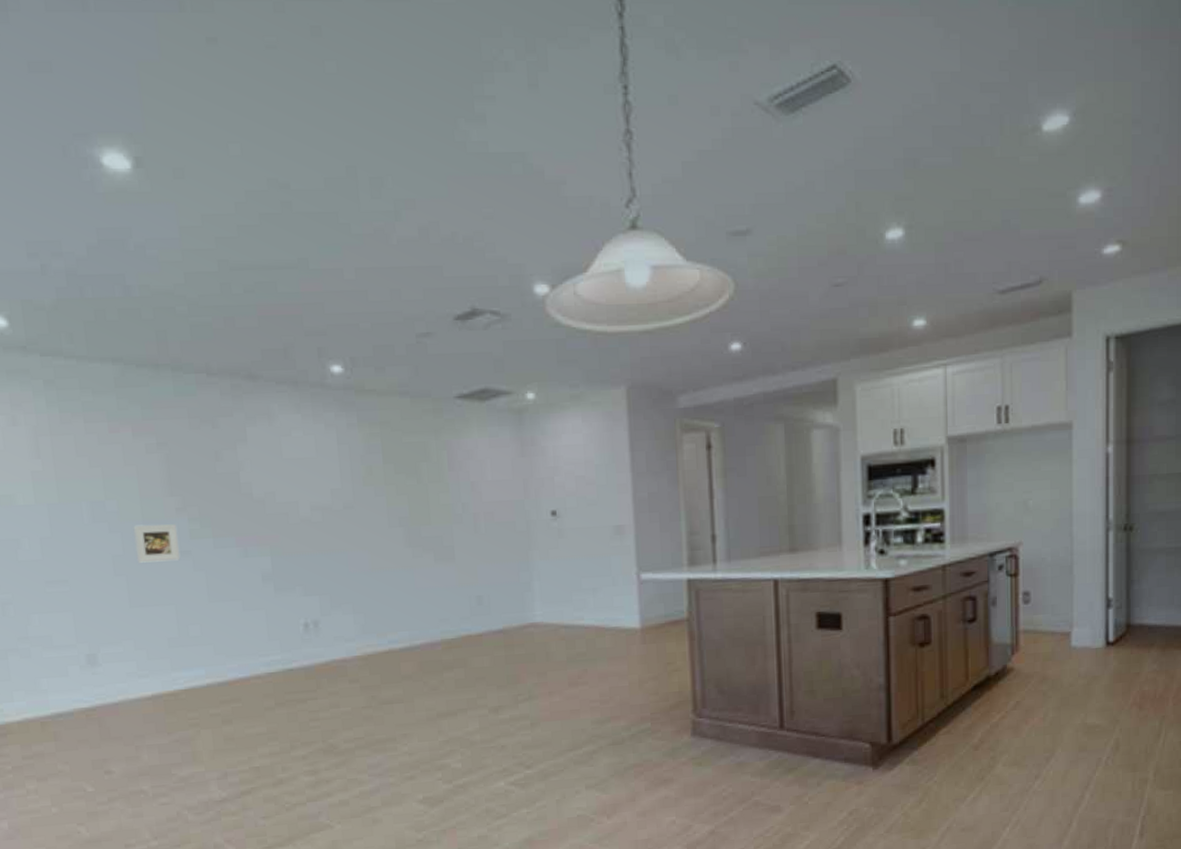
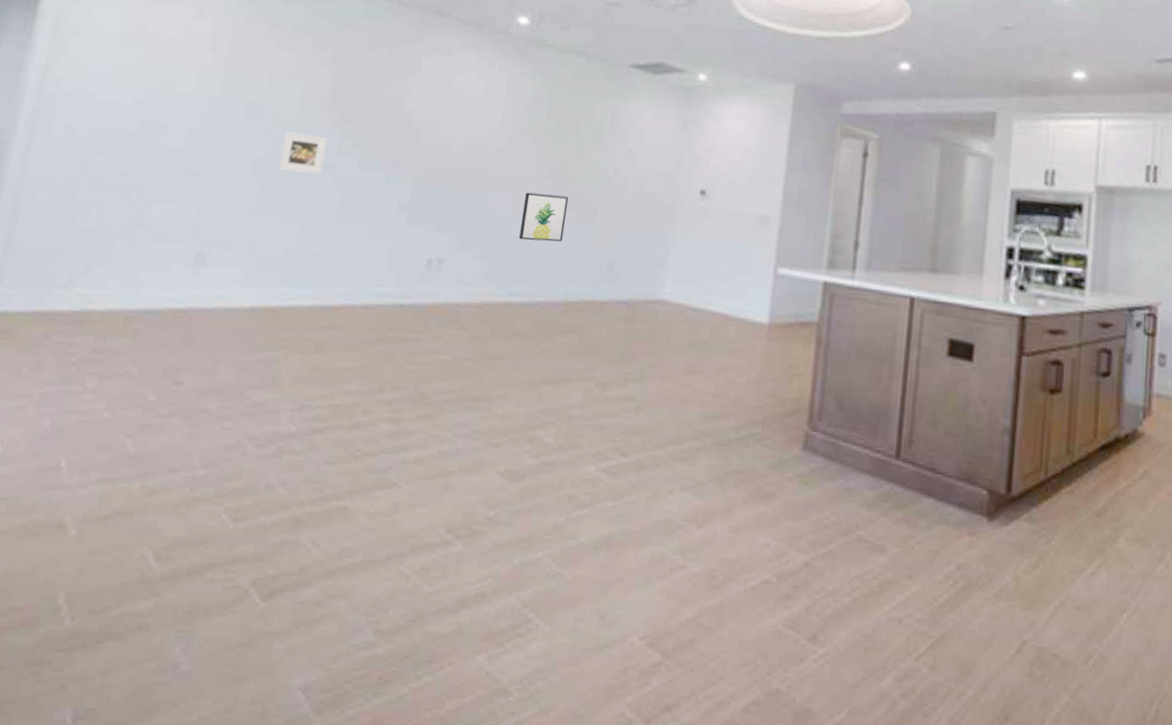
wall art: none [382,540,428,590] -> present [519,192,569,242]

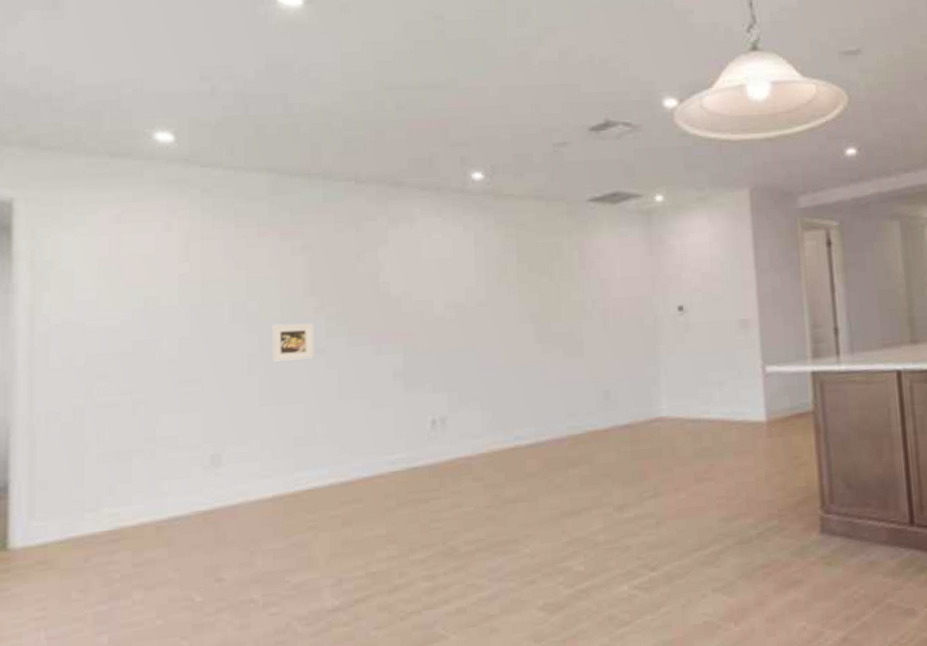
wall art: present [519,192,569,242] -> none [512,336,556,386]

